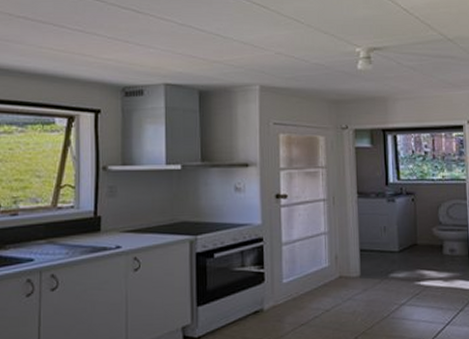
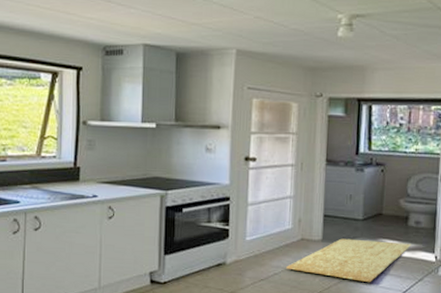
rug: none [325,272,448,318] -> present [285,238,411,283]

